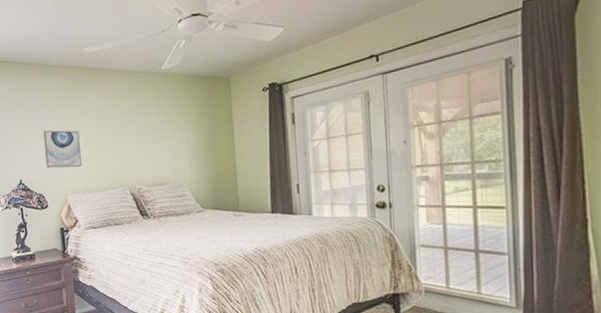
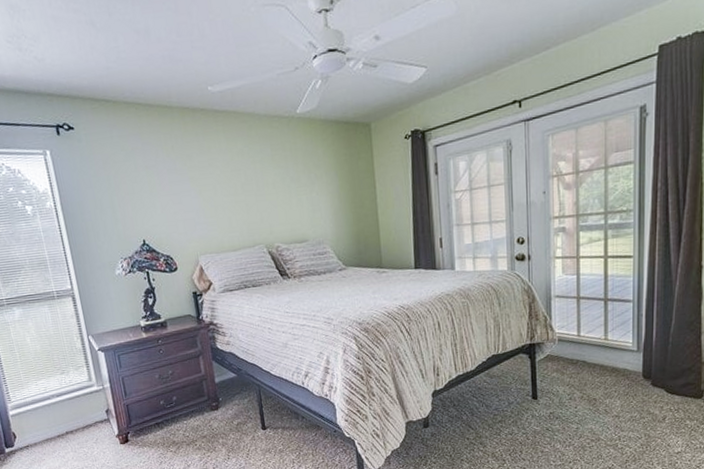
wall art: present [43,130,82,169] -> none [166,182,213,227]

